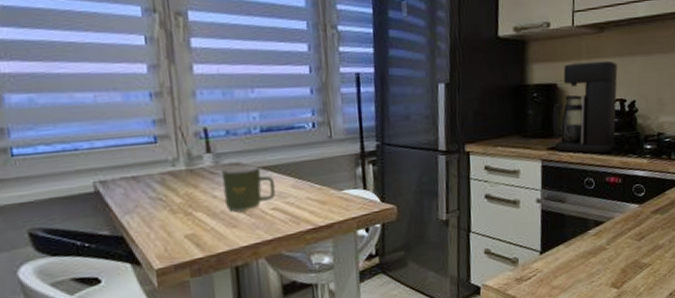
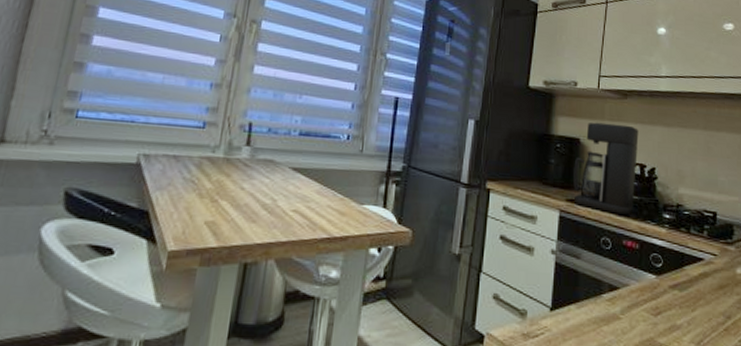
mug: present [221,165,275,212] -> none [250,163,302,209]

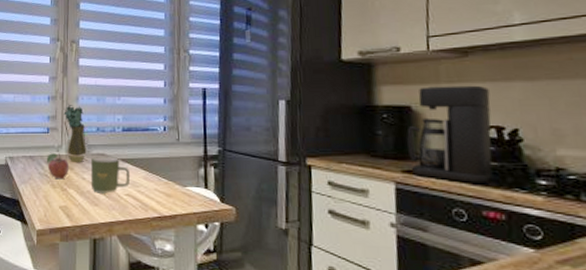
fruit: none [195,154,227,187] -> present [46,153,70,178]
vase: none [225,95,254,168] -> present [63,104,86,162]
mug: none [250,163,302,209] -> present [90,157,131,194]

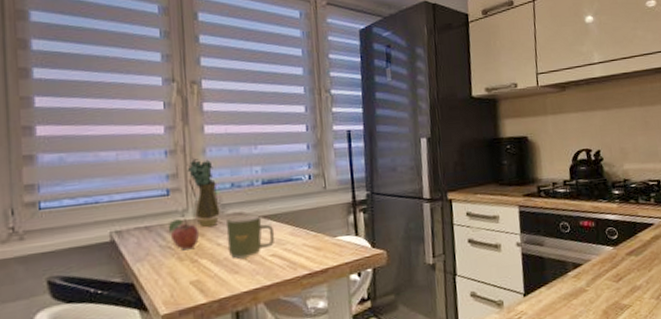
coffee maker: present [406,85,493,183] -> none [525,115,586,200]

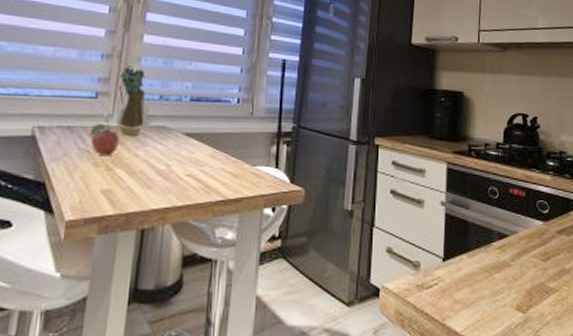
mug: present [225,215,275,259] -> none [144,130,195,174]

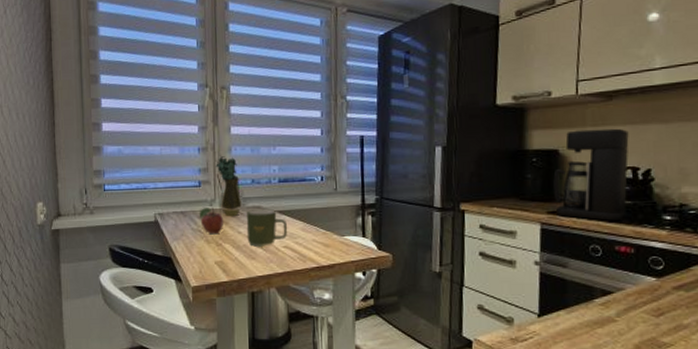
mug: none [144,130,195,174] -> present [246,209,288,247]
coffee maker: none [458,75,520,164] -> present [553,128,629,221]

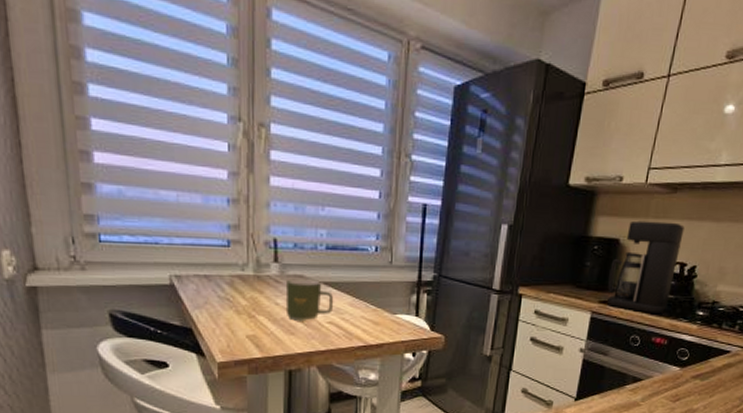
fruit: present [199,207,224,234] -> none [227,272,259,303]
vase: present [216,155,242,216] -> none [249,210,280,284]

